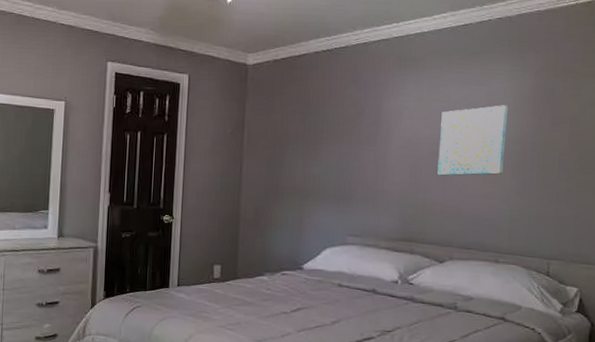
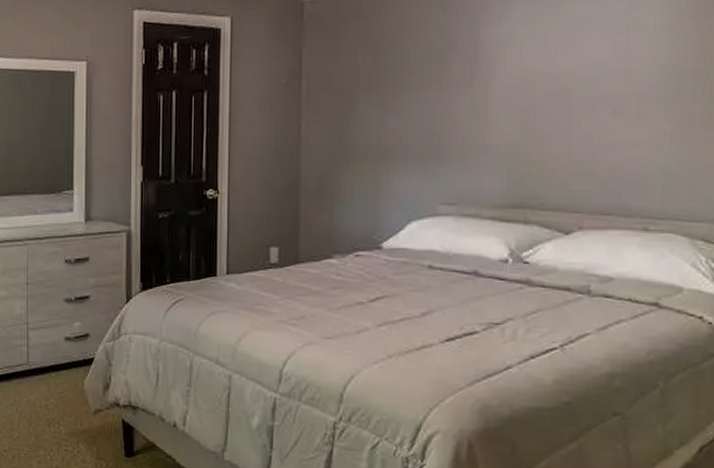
wall art: present [437,105,508,176] -> none [559,21,657,121]

